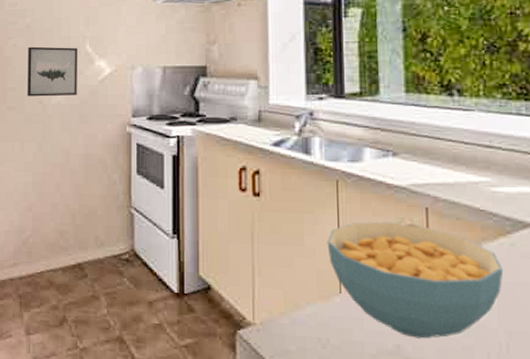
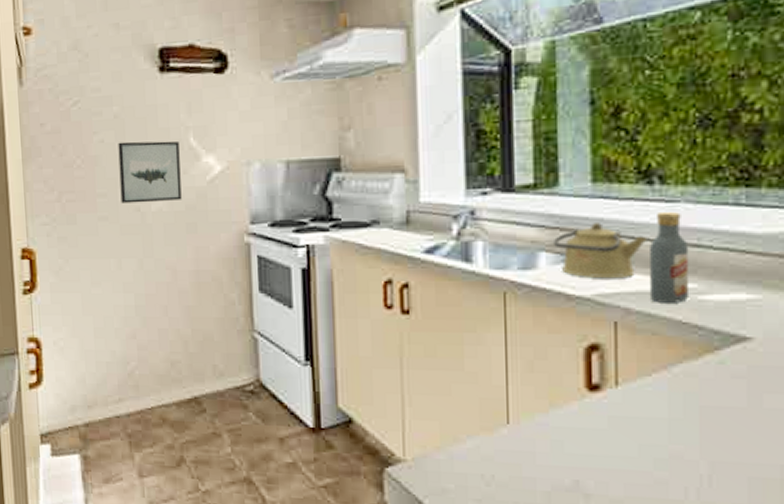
cereal bowl: present [327,221,504,339] -> none [492,339,709,473]
kettle: none [375,125,451,172] -> present [552,223,648,279]
vodka: none [451,119,485,194] -> present [648,212,690,303]

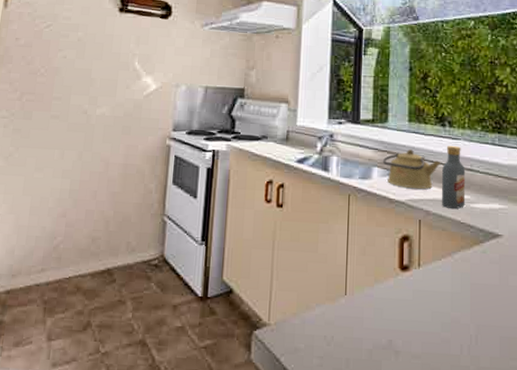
wall art: present [118,140,182,204] -> none [72,59,126,108]

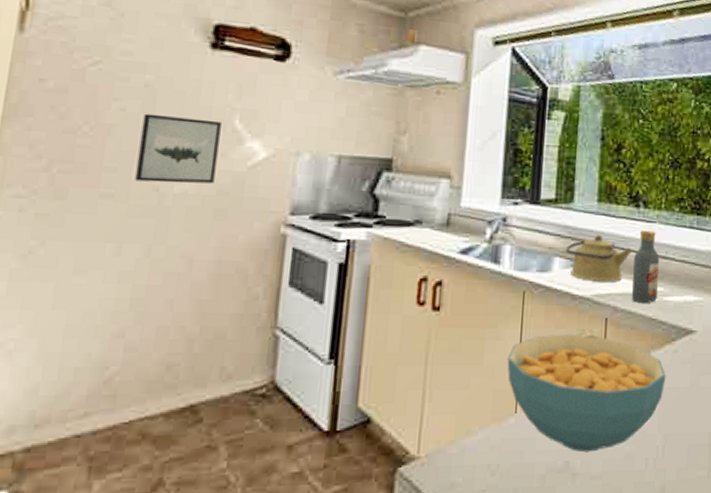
wall art: none [72,59,126,108] -> present [135,113,221,184]
cereal bowl: none [337,231,476,334] -> present [507,334,666,453]

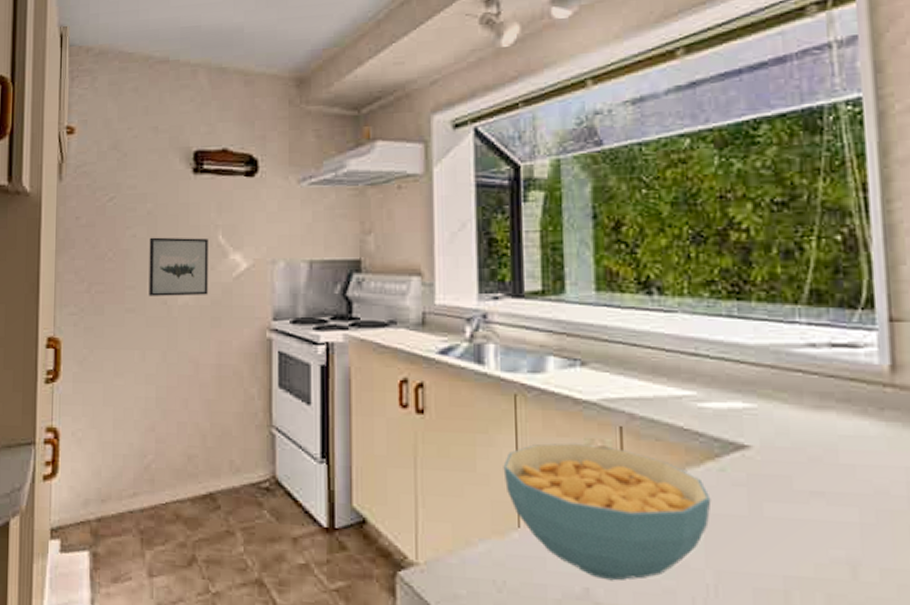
kettle: present [565,235,633,282] -> none [560,330,649,384]
vodka: present [631,230,660,303] -> none [650,322,690,410]

